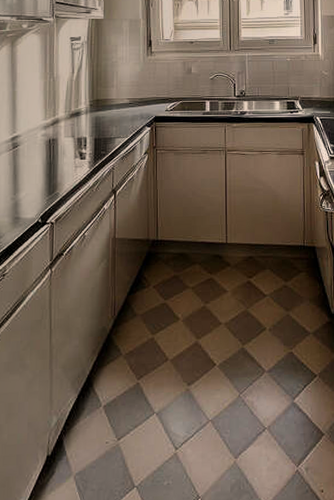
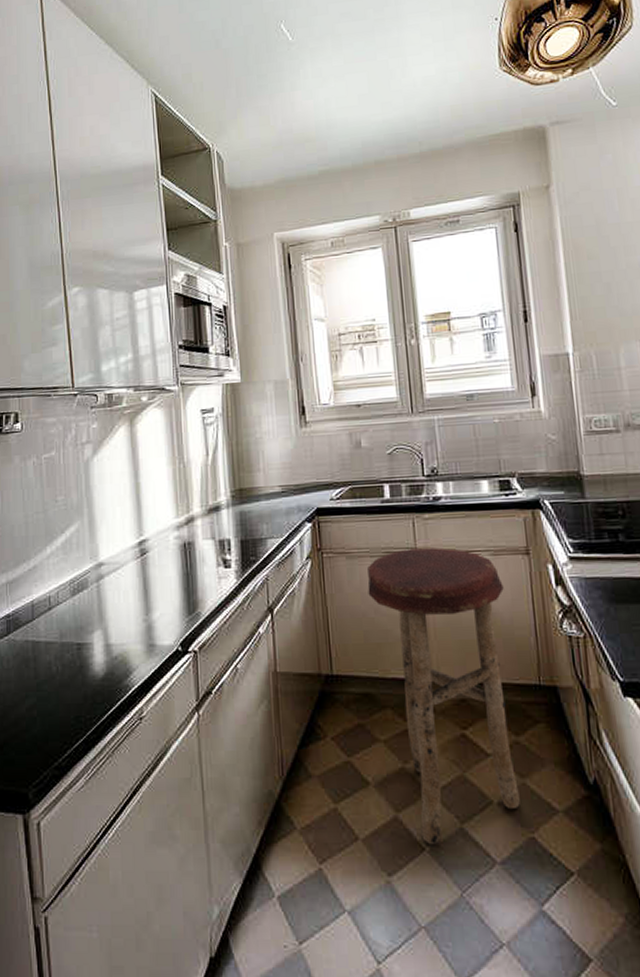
stool: none [188,148,285,362] -> present [367,547,520,845]

